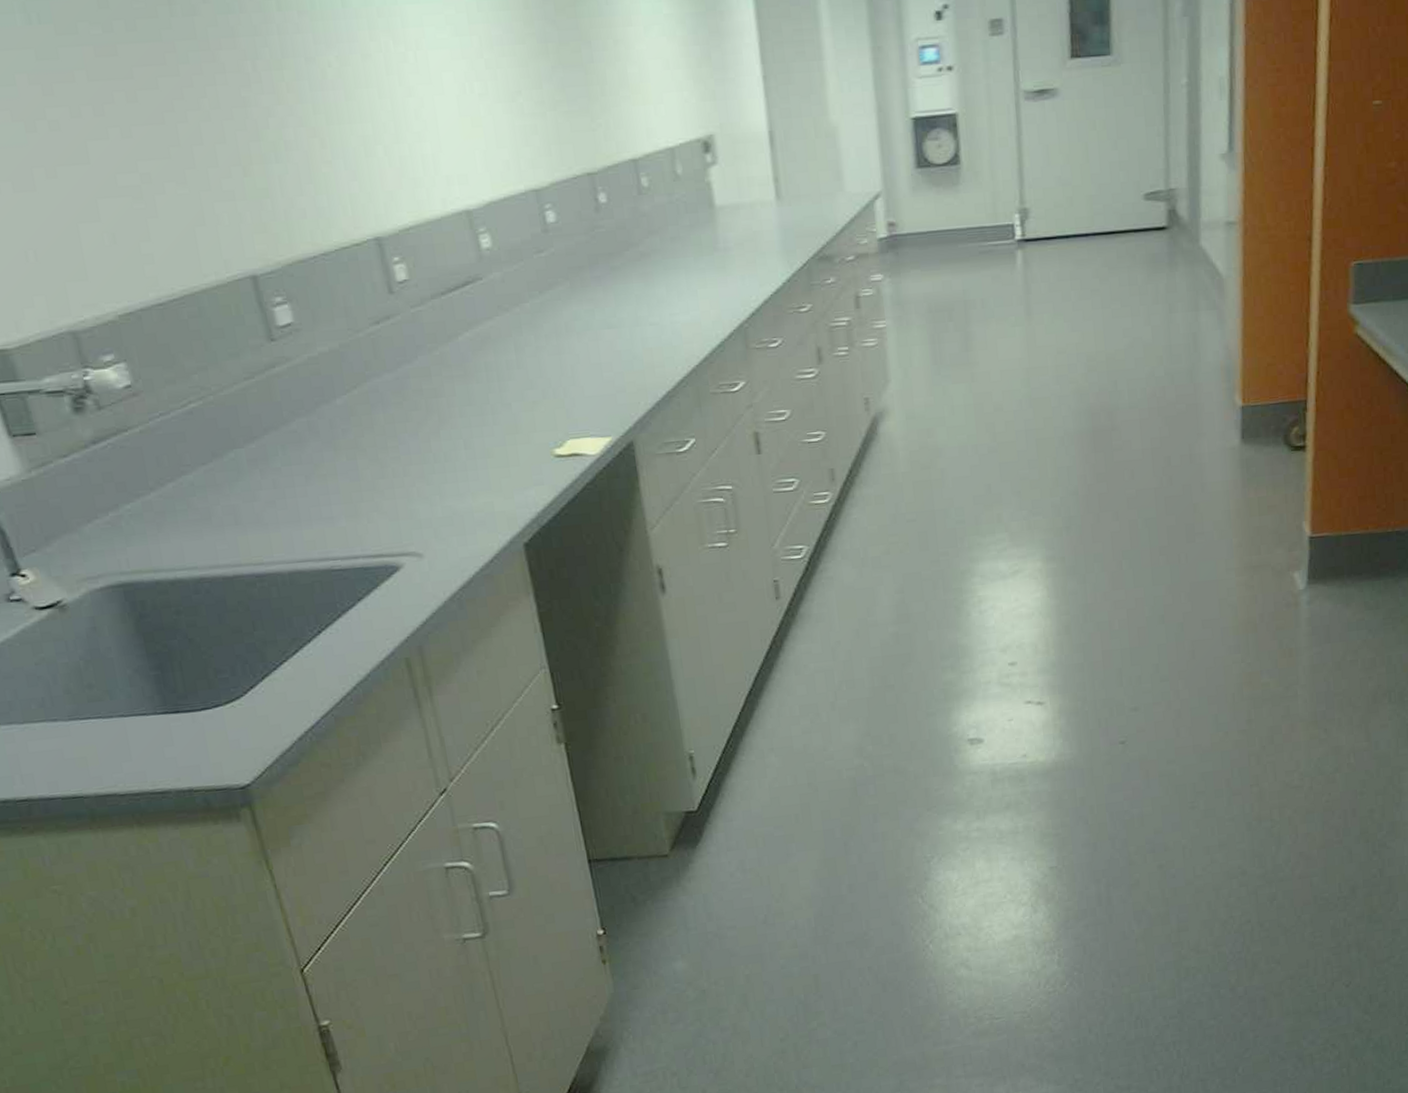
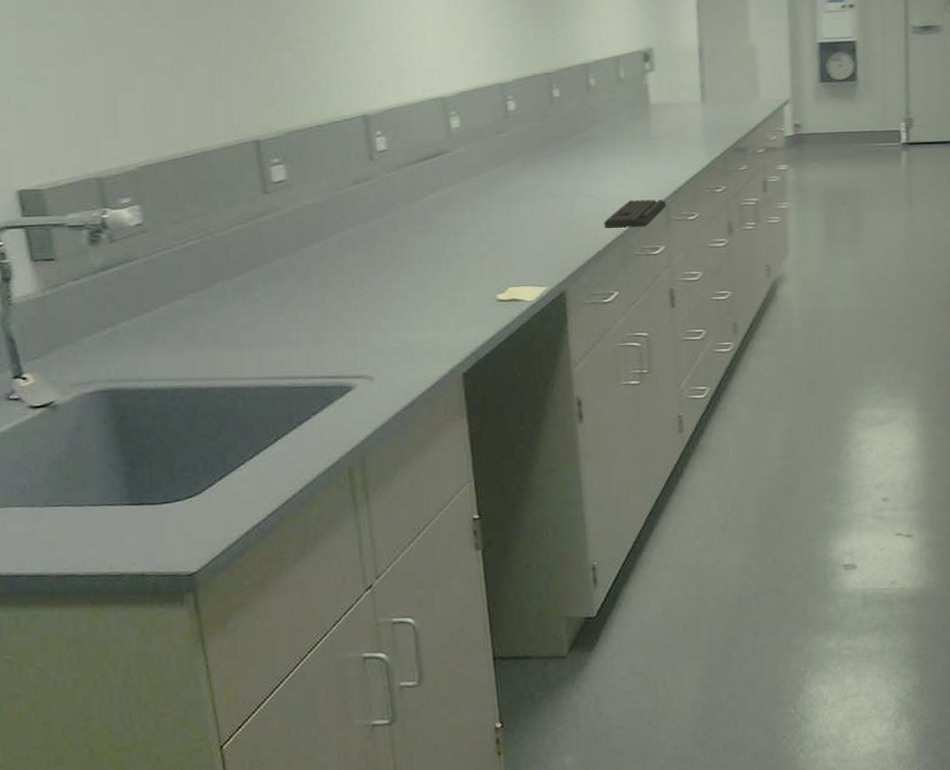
keyboard: none [671,324,744,363] -> present [604,199,667,228]

